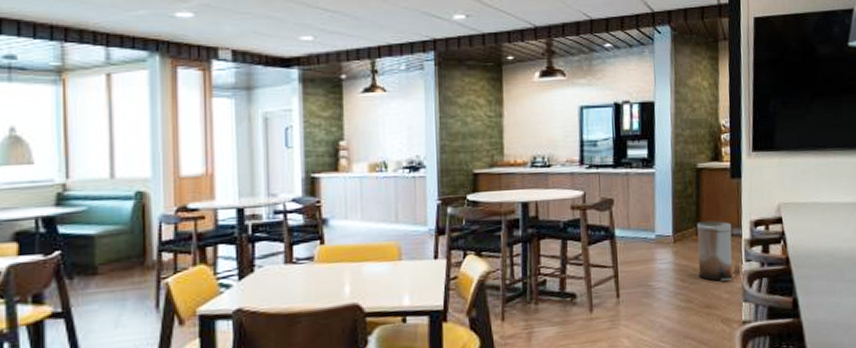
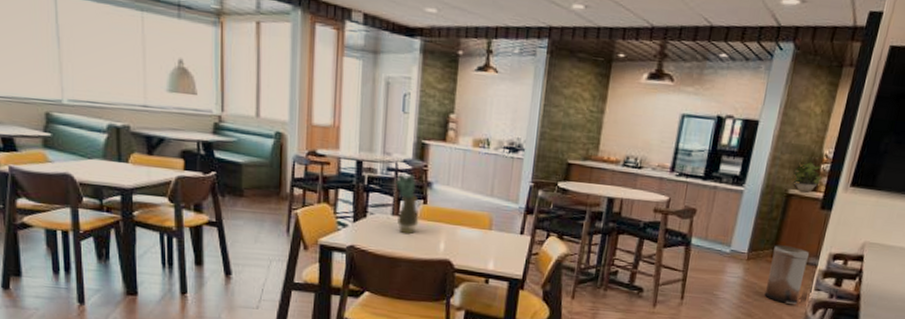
vase: none [284,212,317,282] -> present [394,171,419,234]
potted plant: none [698,134,726,164] -> present [792,162,823,193]

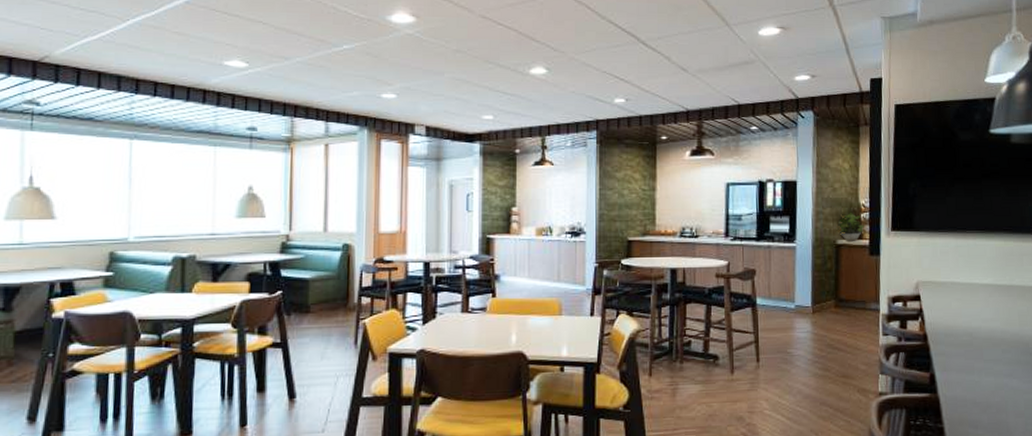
vase: present [394,171,419,234] -> none [462,267,489,329]
pedal bin: present [764,245,810,305] -> none [835,294,870,354]

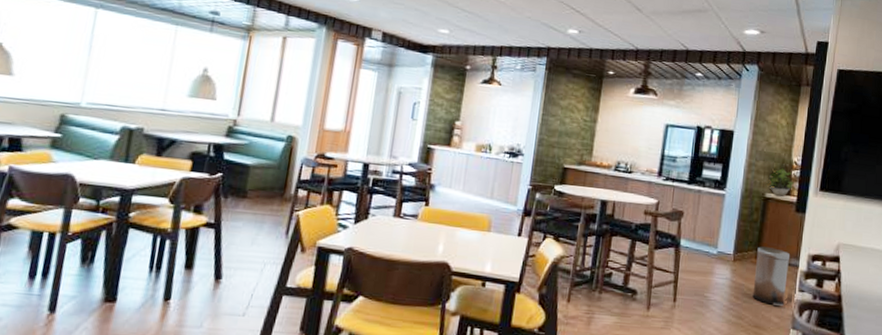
pedal bin: none [835,294,870,354] -> present [752,246,791,307]

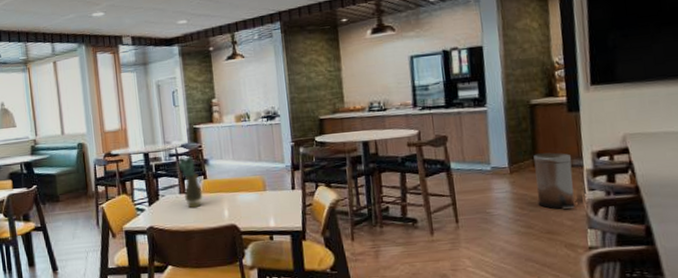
vase: none [398,173,420,236] -> present [177,155,203,208]
potted plant: present [768,168,795,196] -> none [530,71,561,100]

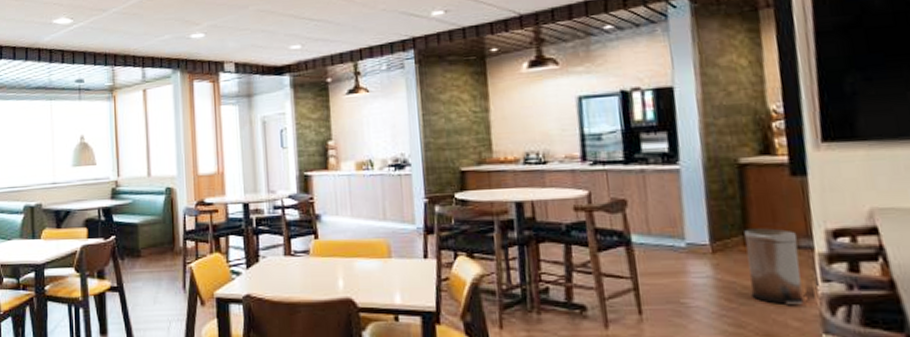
vase: present [177,155,203,208] -> none [282,207,313,274]

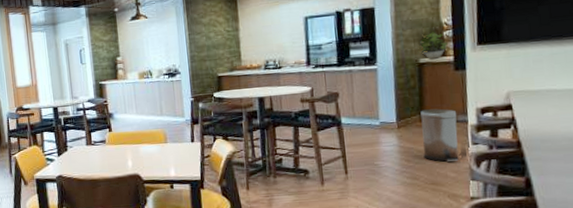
potted plant: none [738,122,781,159] -> present [419,32,449,59]

